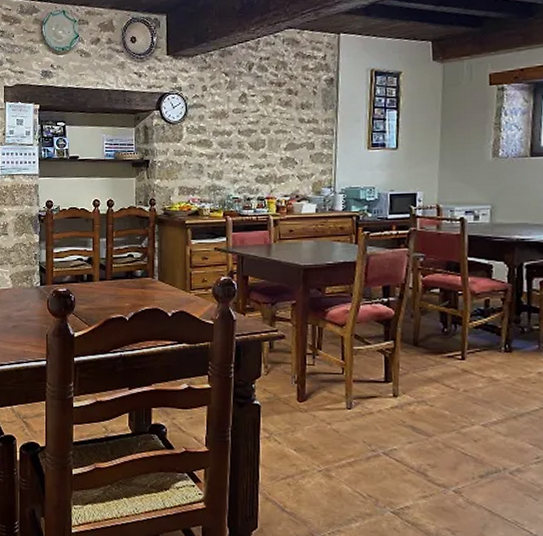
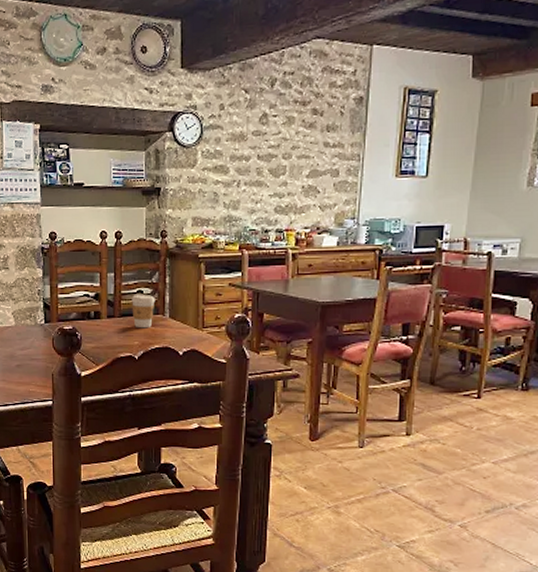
coffee cup: none [122,259,145,291] -> present [132,295,155,328]

